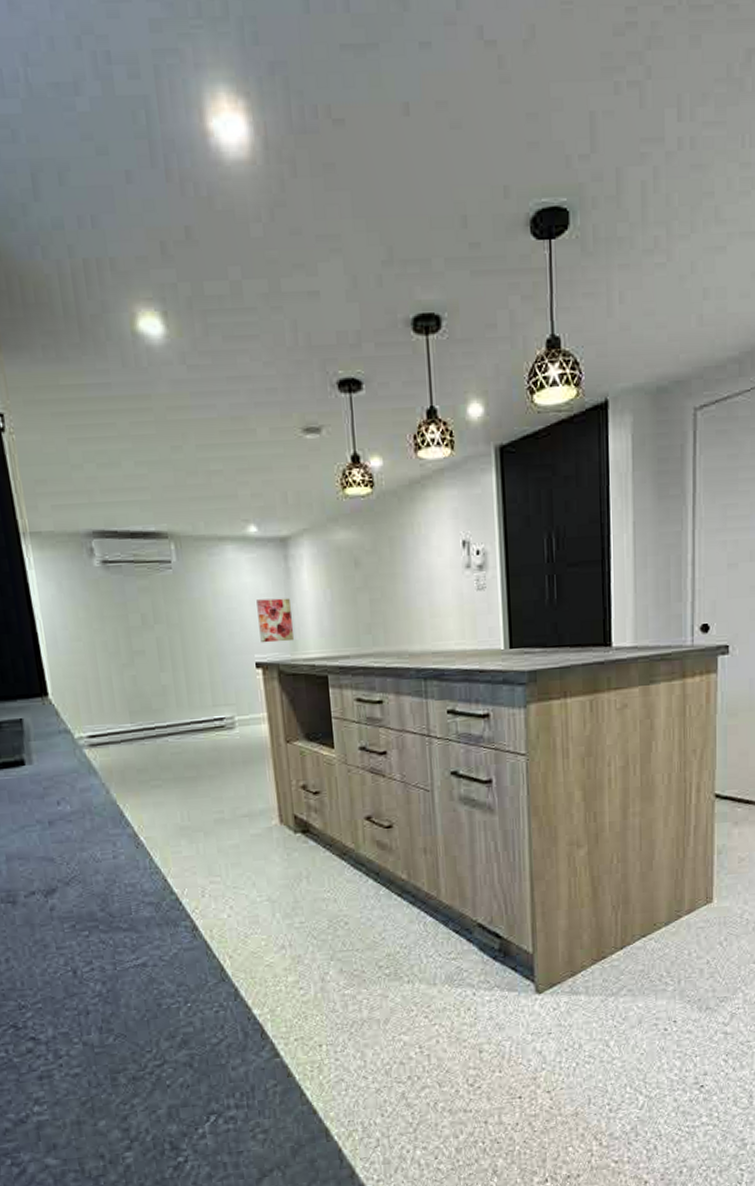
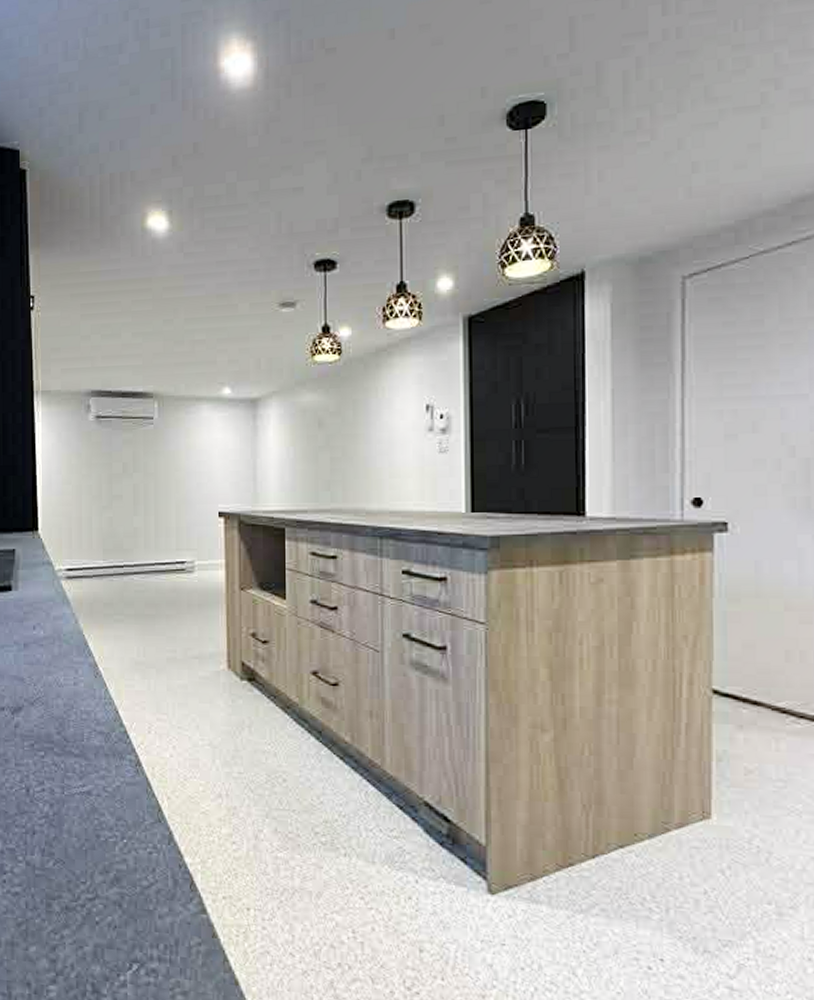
wall art: present [256,598,294,643] -> none [225,453,255,494]

